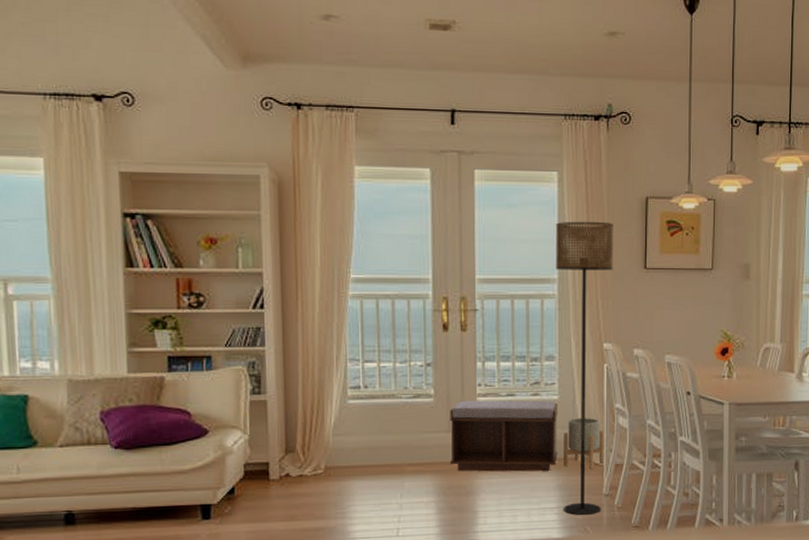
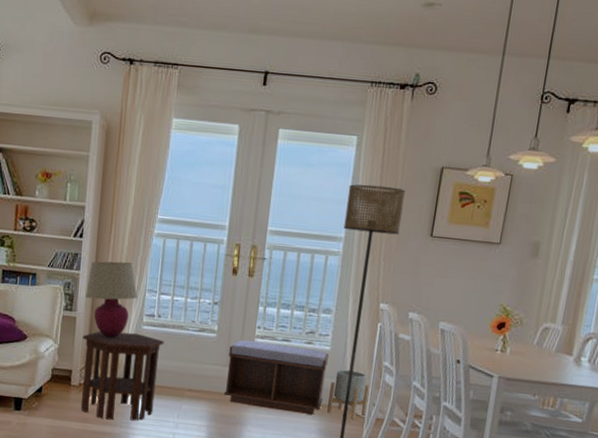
table lamp: none [275,331,337,419] -> present [85,261,138,338]
side table: none [277,410,375,513] -> present [80,331,164,421]

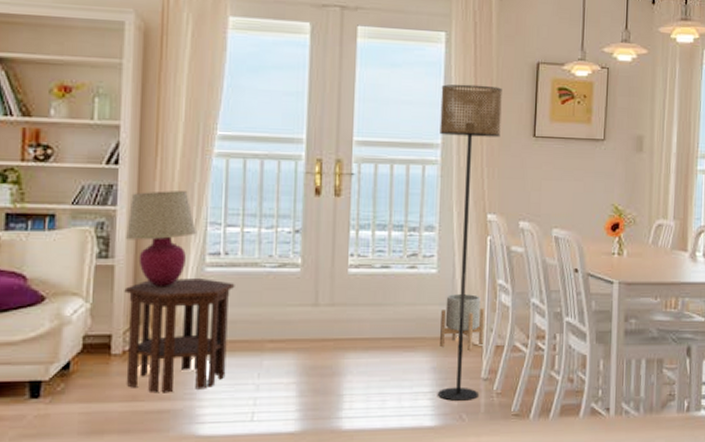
bench: present [224,339,330,415] -> none [316,271,437,351]

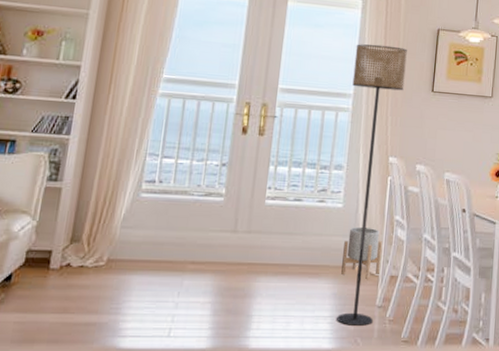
side table: present [124,278,235,394] -> none [59,202,166,307]
table lamp: present [126,191,196,288] -> none [75,124,137,210]

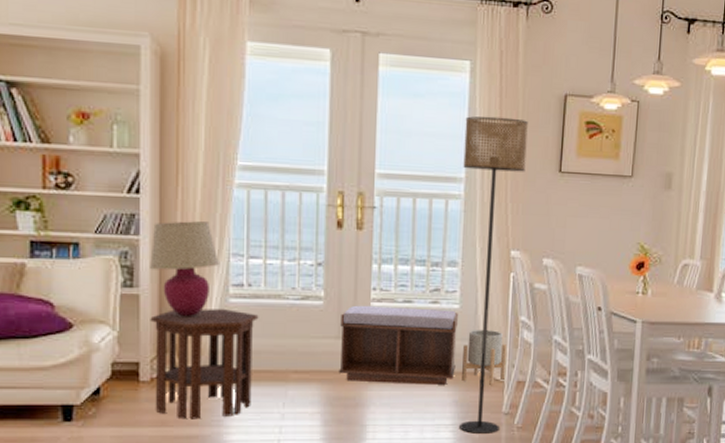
side table: none [59,202,166,307] -> present [150,309,259,420]
table lamp: none [75,124,137,210] -> present [150,221,219,317]
bench: none [232,202,342,278] -> present [339,305,459,385]

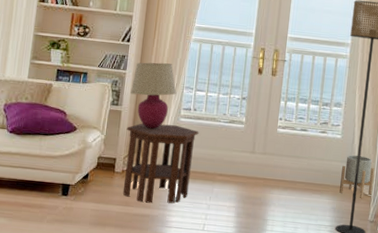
bench: present [339,305,459,385] -> none [251,130,341,195]

